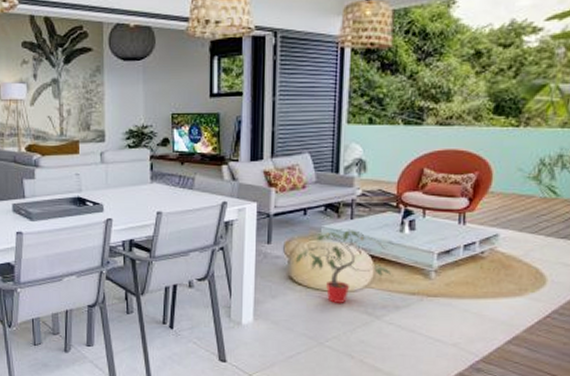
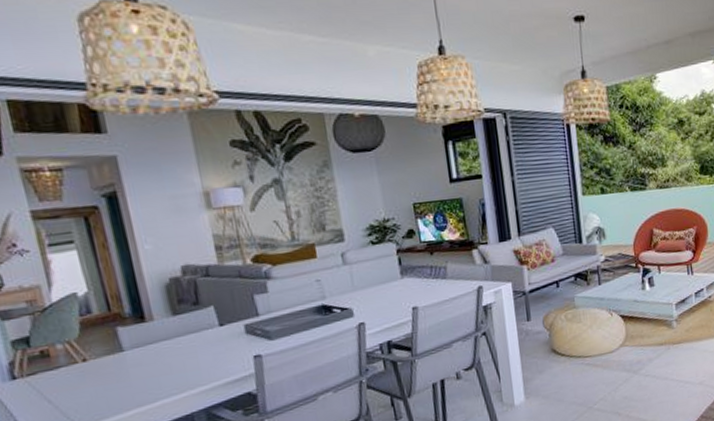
potted plant: present [296,228,392,303] -> none [556,294,641,367]

